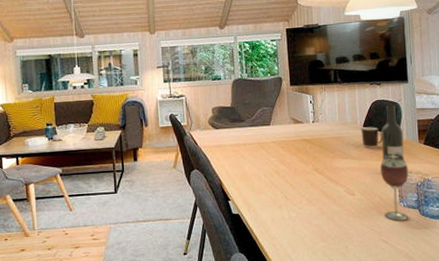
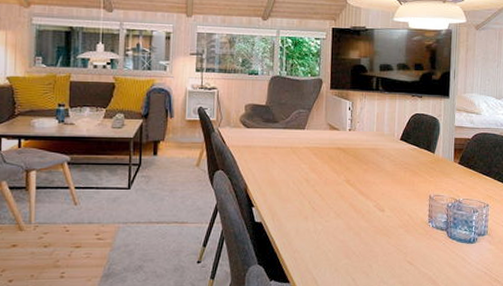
mug: present [361,126,383,148] -> none [397,140,419,163]
wineglass: present [380,153,409,221] -> none [412,170,441,242]
wine bottle: present [381,105,404,159] -> none [416,119,440,176]

